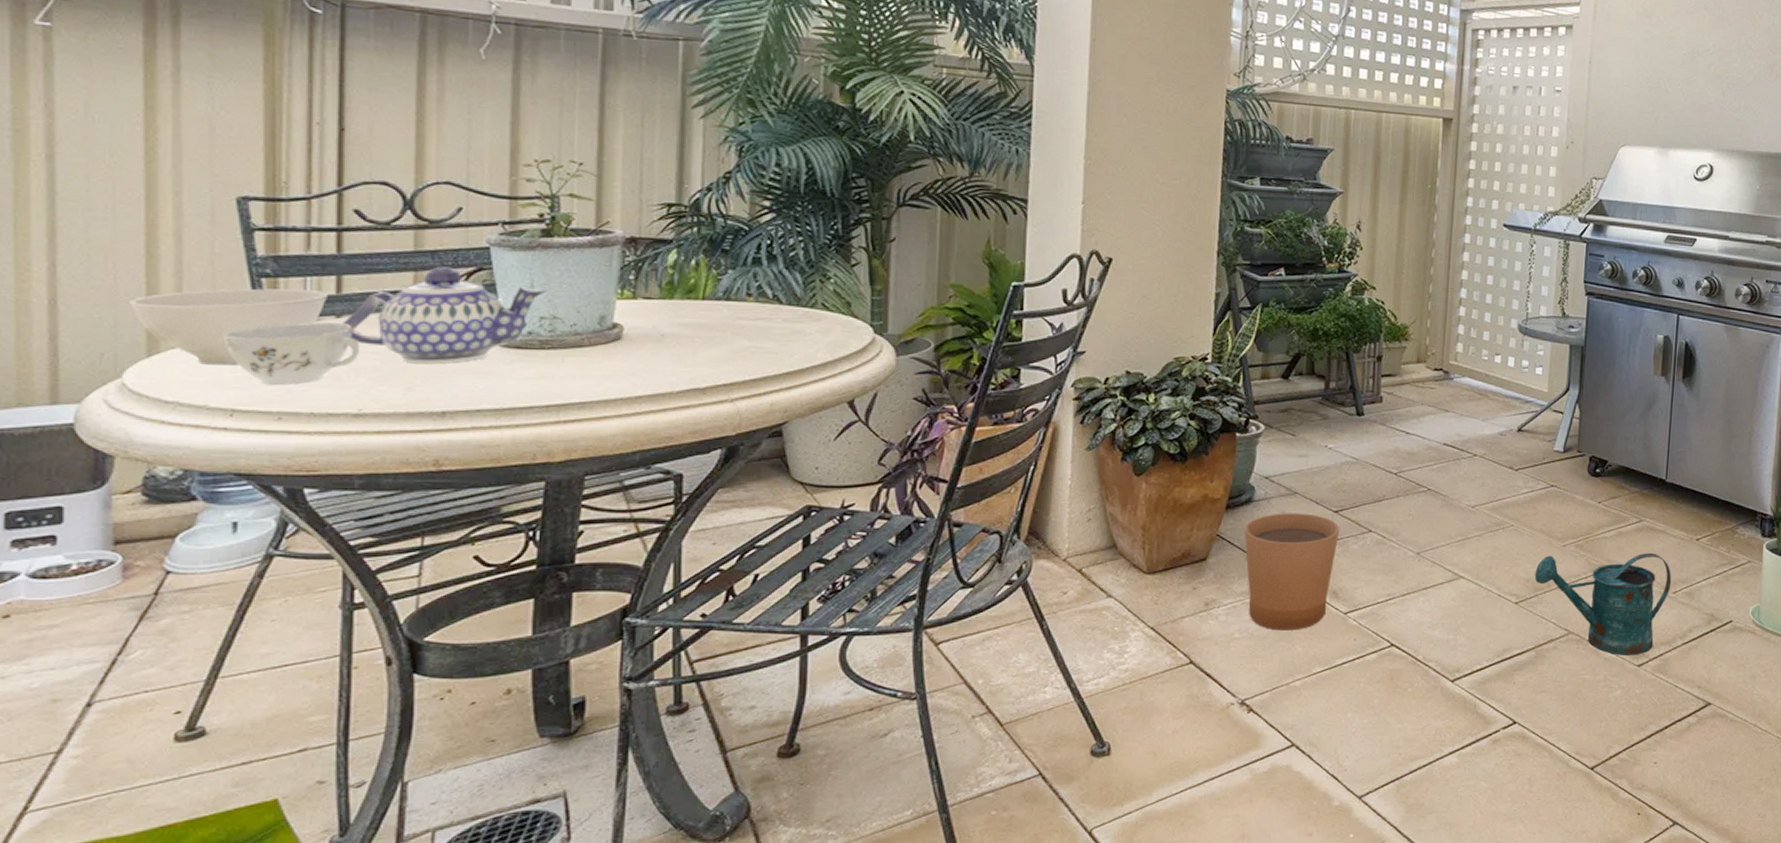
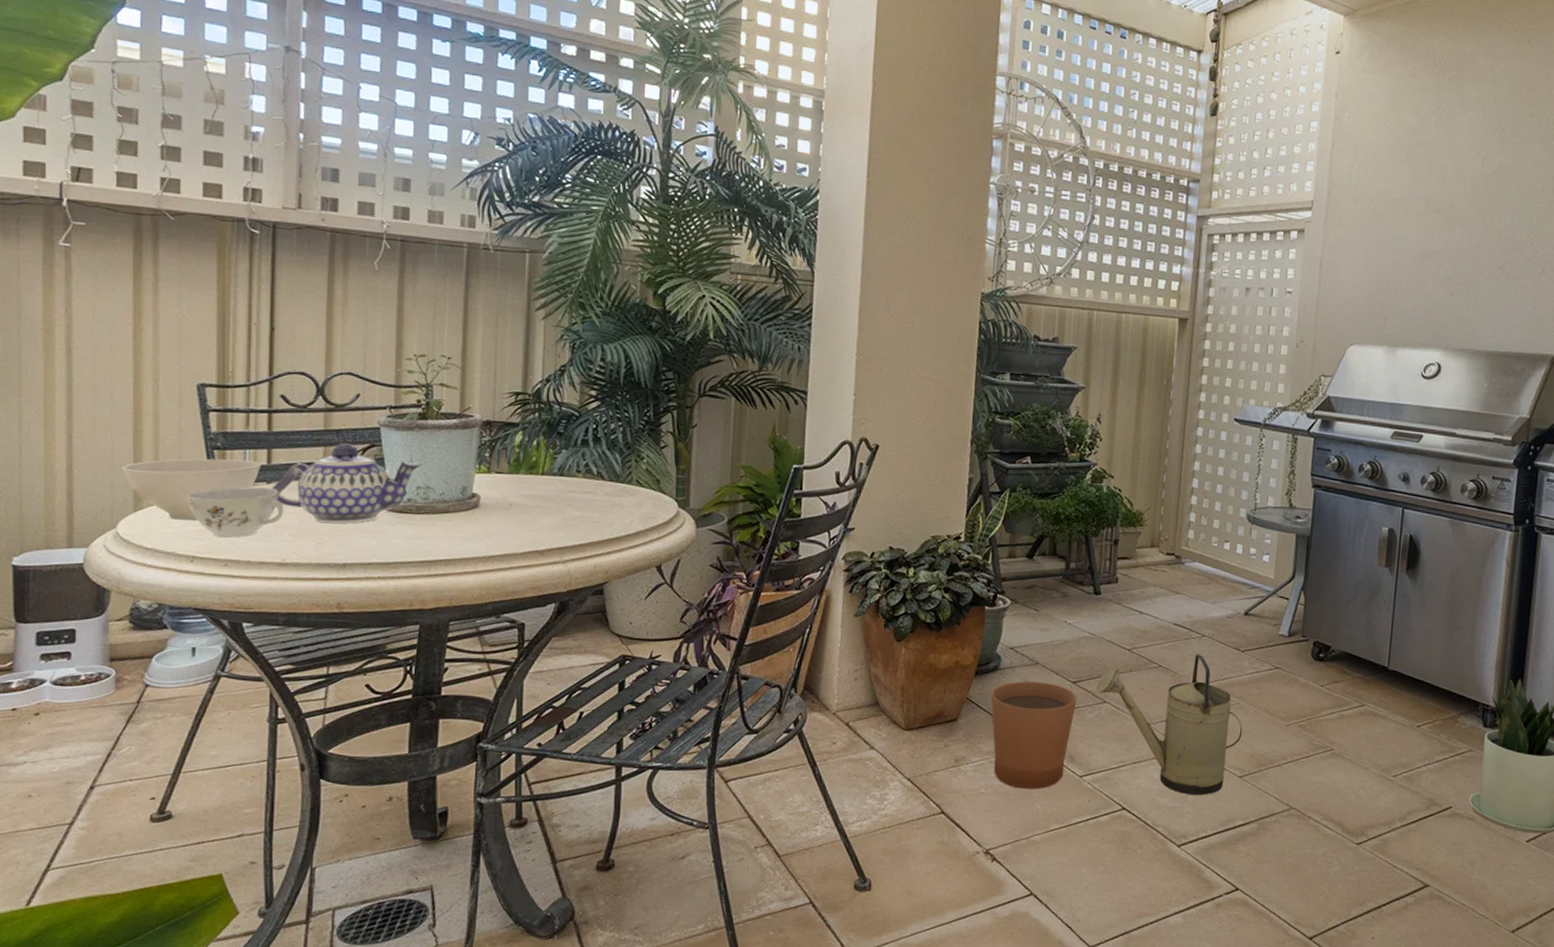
watering can: none [1360,475,1518,626] -> present [1095,654,1243,796]
watering can: present [1534,552,1672,655] -> none [1258,733,1392,834]

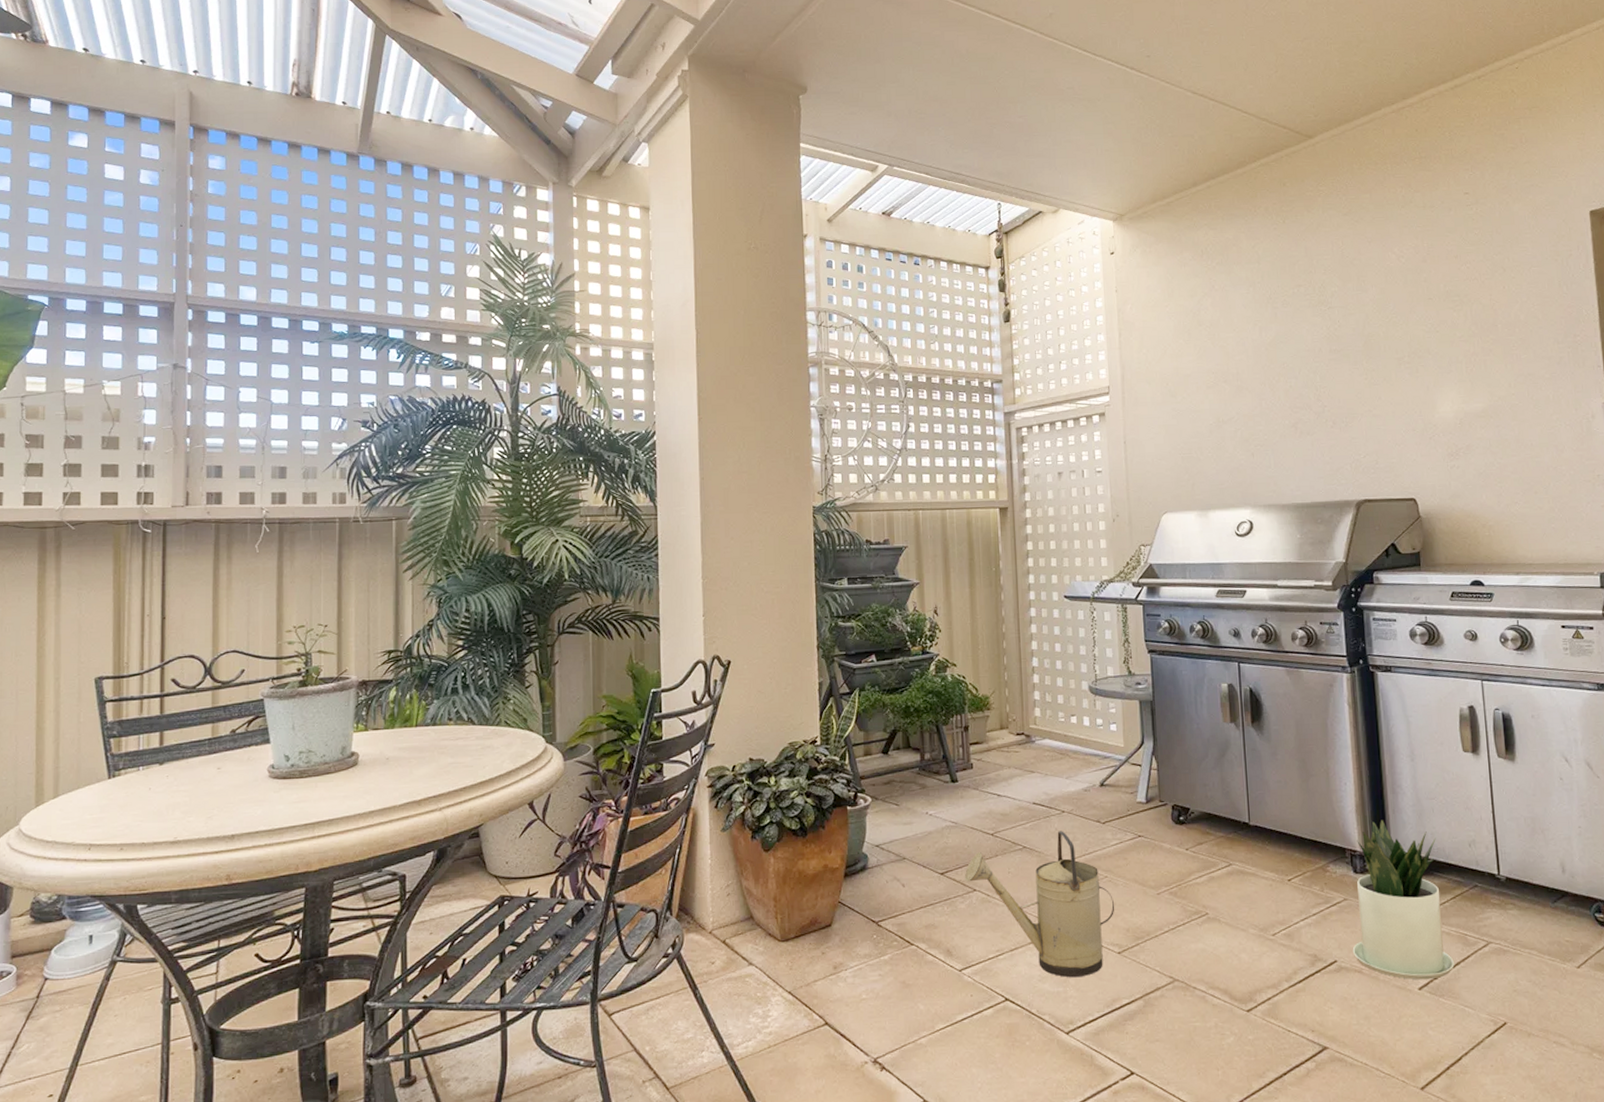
bowl: present [121,458,262,520] -> none [24,745,155,810]
teacup: present [187,487,284,538] -> none [85,769,176,823]
teapot: present [271,443,422,524] -> none [163,717,304,798]
planter: present [990,681,1077,790] -> none [862,877,947,990]

